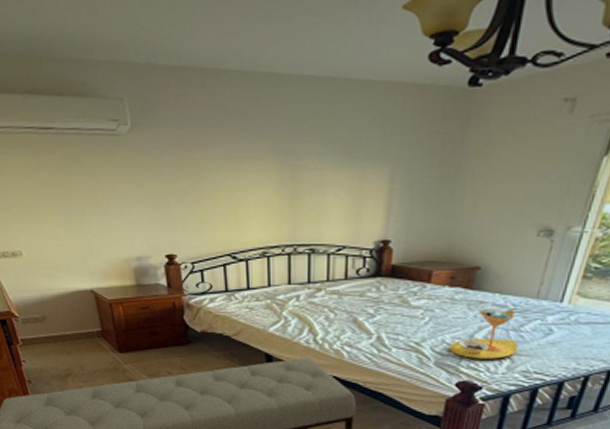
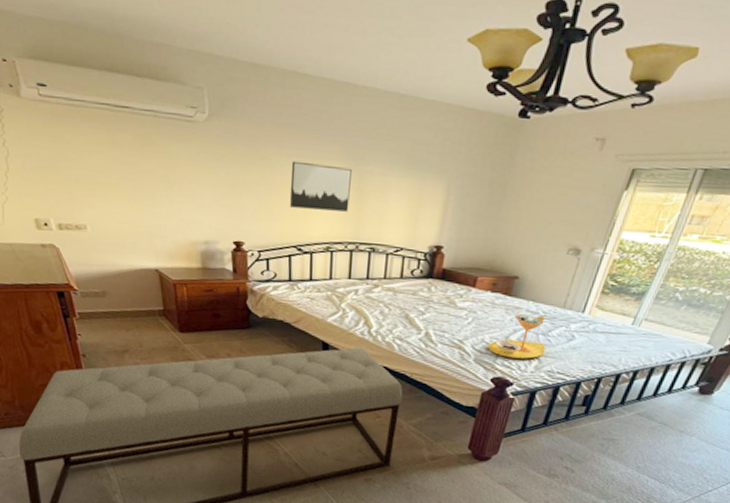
wall art: none [219,164,283,214] -> present [289,161,352,212]

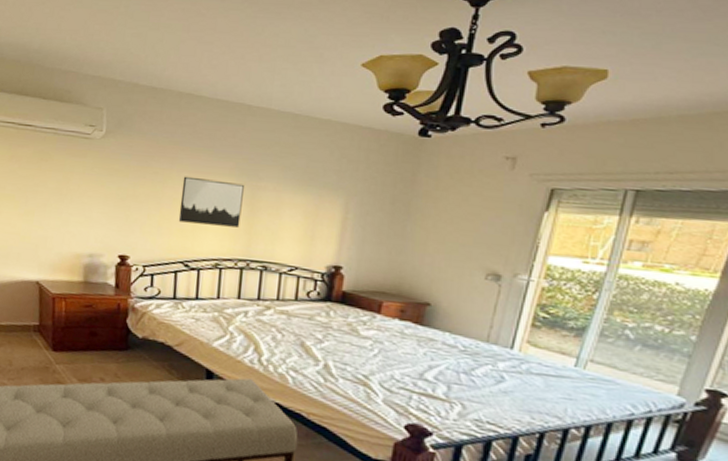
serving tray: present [487,314,545,359] -> none [398,347,469,403]

